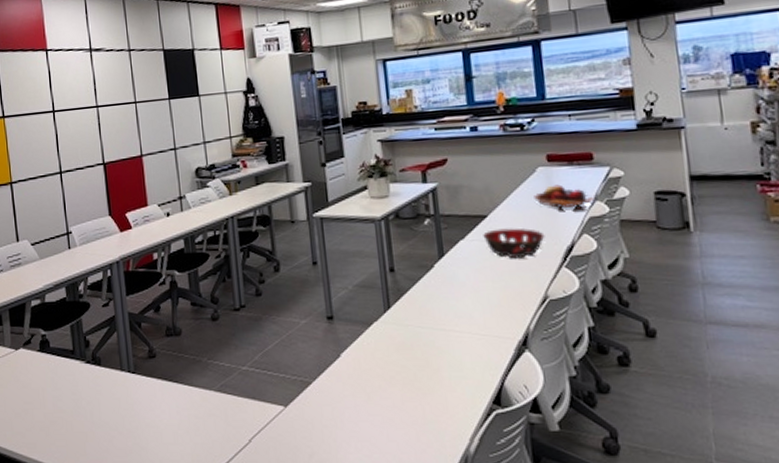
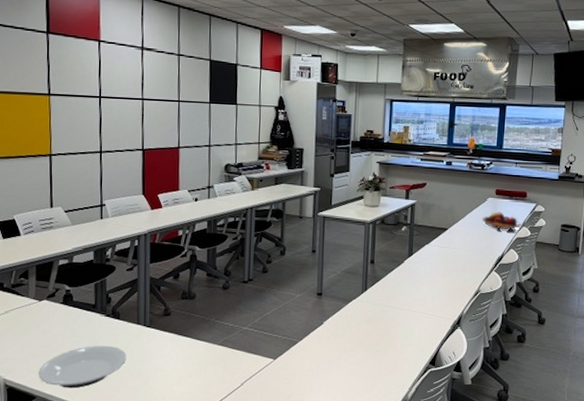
plate: none [23,398,114,452] -> present [39,345,127,388]
decorative bowl: present [483,228,545,259] -> none [442,239,485,262]

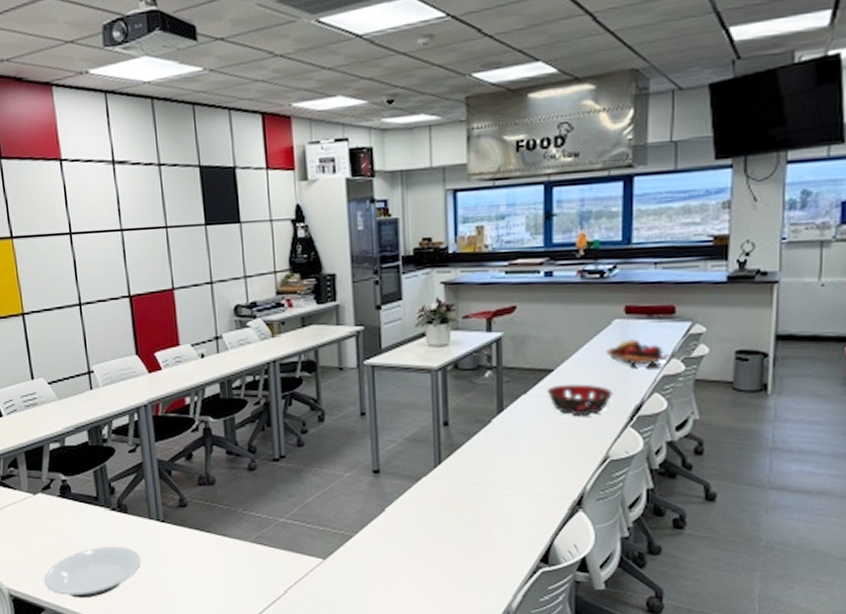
decorative bowl: none [442,239,485,262] -> present [547,384,613,416]

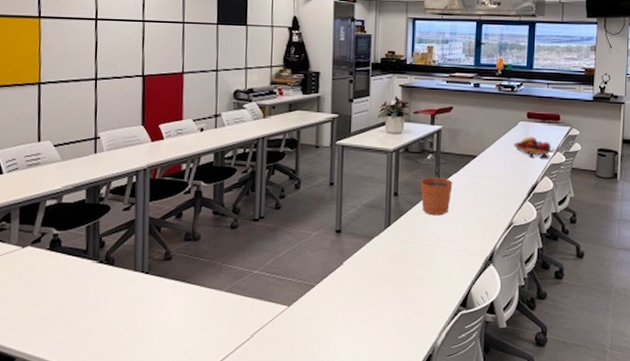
plate: present [44,546,142,598] -> none [19,296,122,347]
plant pot: none [478,386,522,450] -> present [421,166,453,216]
decorative bowl: present [547,384,613,416] -> none [471,167,517,192]

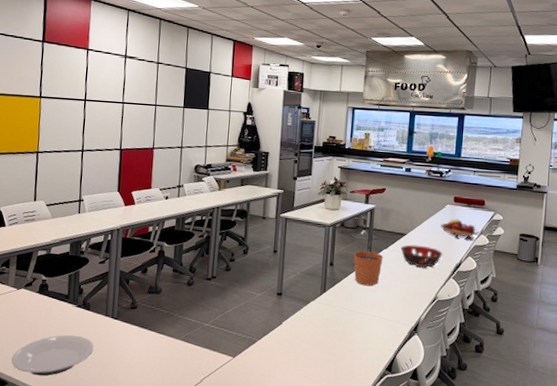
plate: none [19,296,122,347] -> present [11,335,94,376]
decorative bowl: none [471,167,517,192] -> present [401,244,443,268]

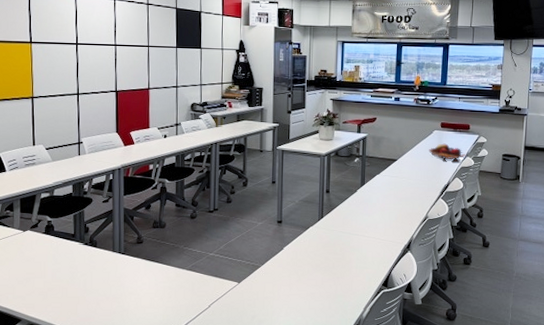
plate: present [11,335,94,376] -> none [23,271,103,312]
plant pot: present [354,241,383,287] -> none [349,168,376,210]
decorative bowl: present [401,244,443,268] -> none [392,169,432,191]

